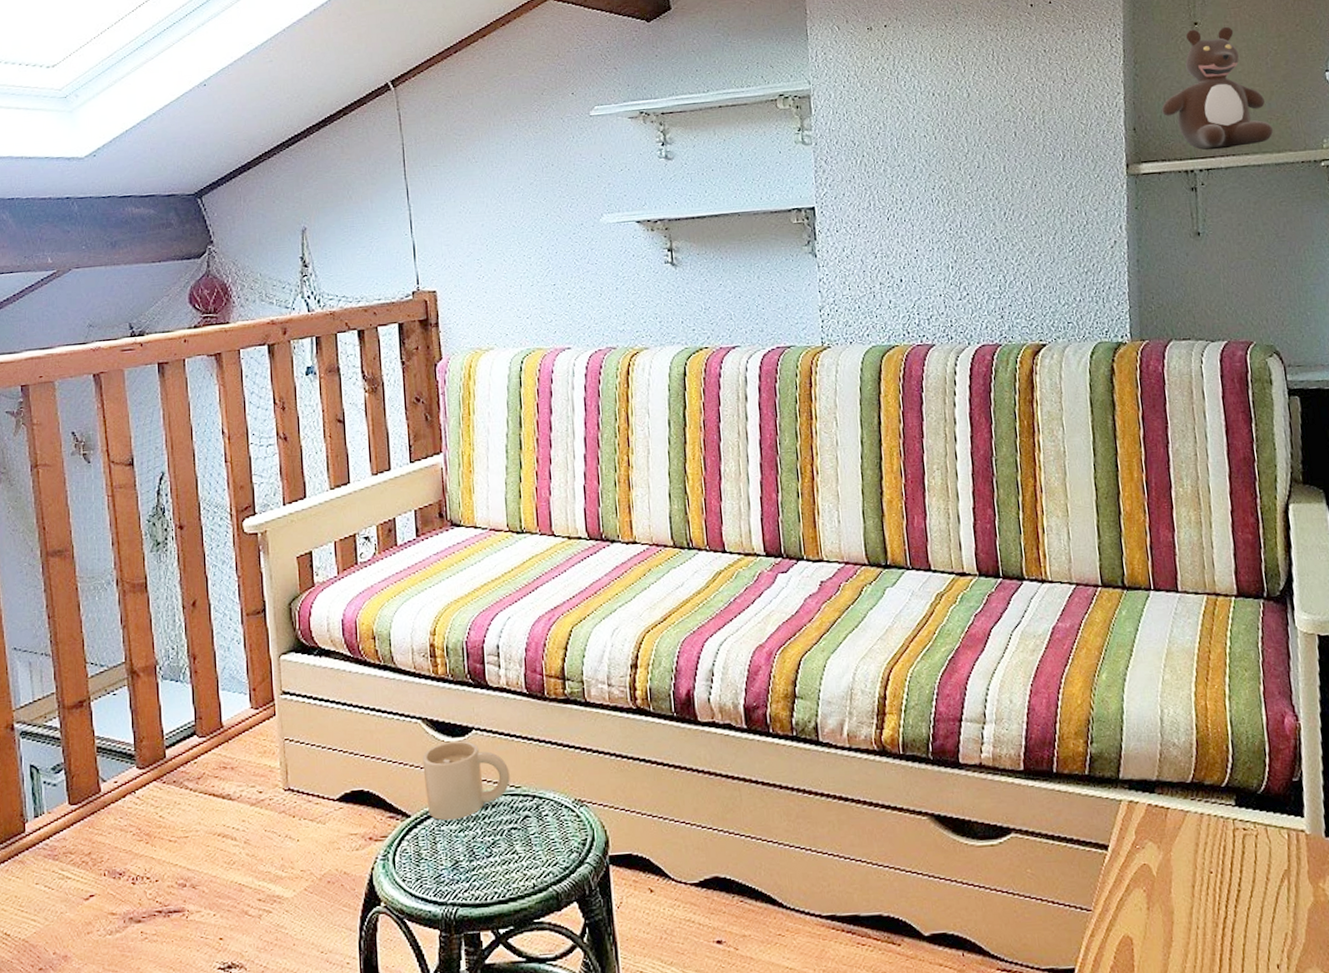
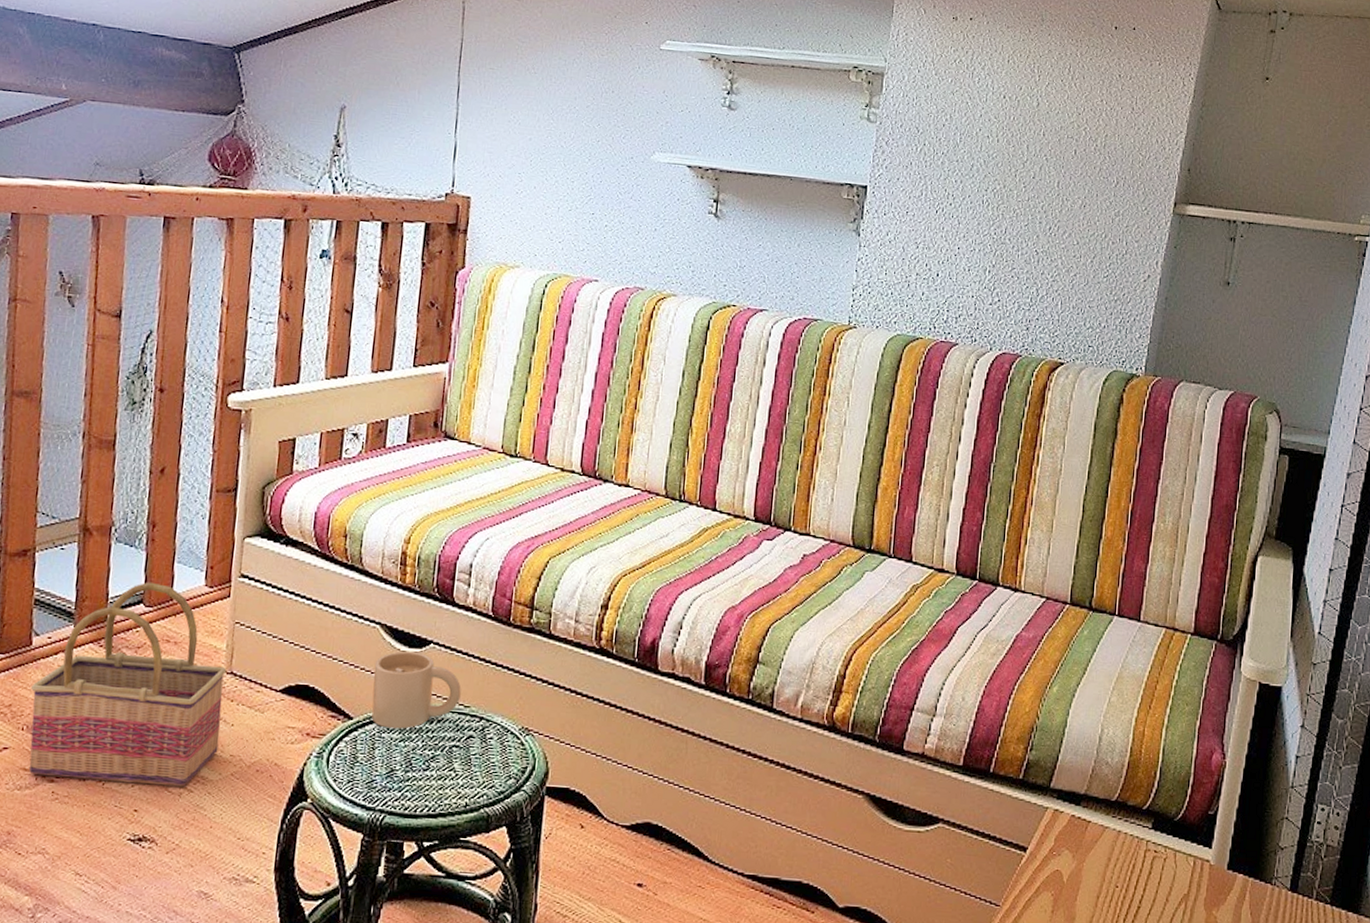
basket: none [107,713,289,918] -> present [29,582,227,787]
stuffed animal: present [1161,26,1274,151] -> none [1218,83,1318,207]

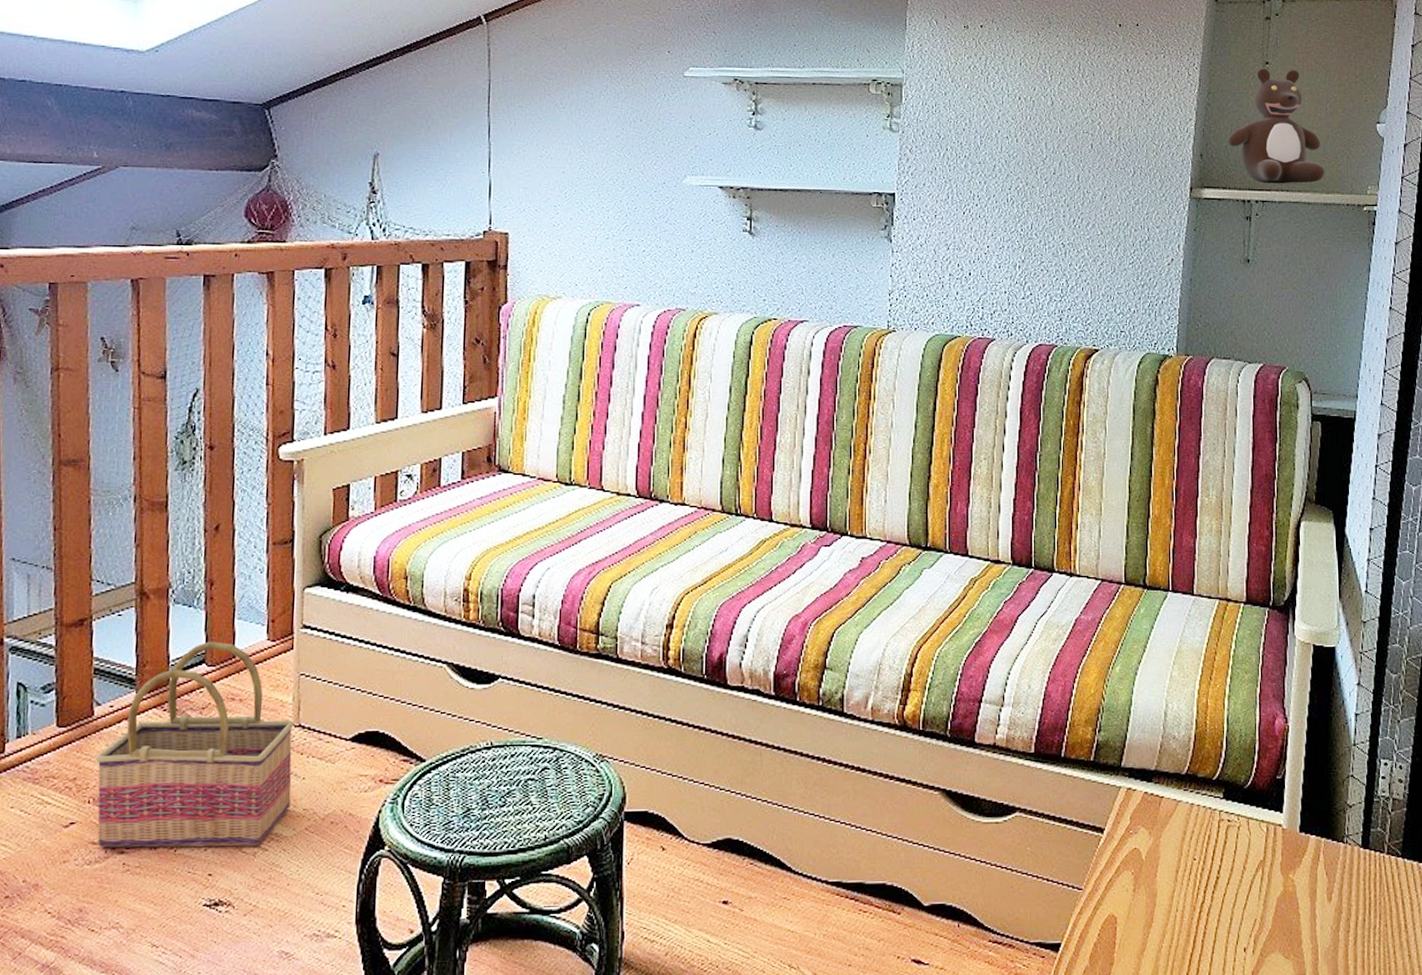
mug: present [371,651,461,729] -> none [443,687,533,767]
stuffed animal: none [1218,83,1318,207] -> present [1228,68,1325,184]

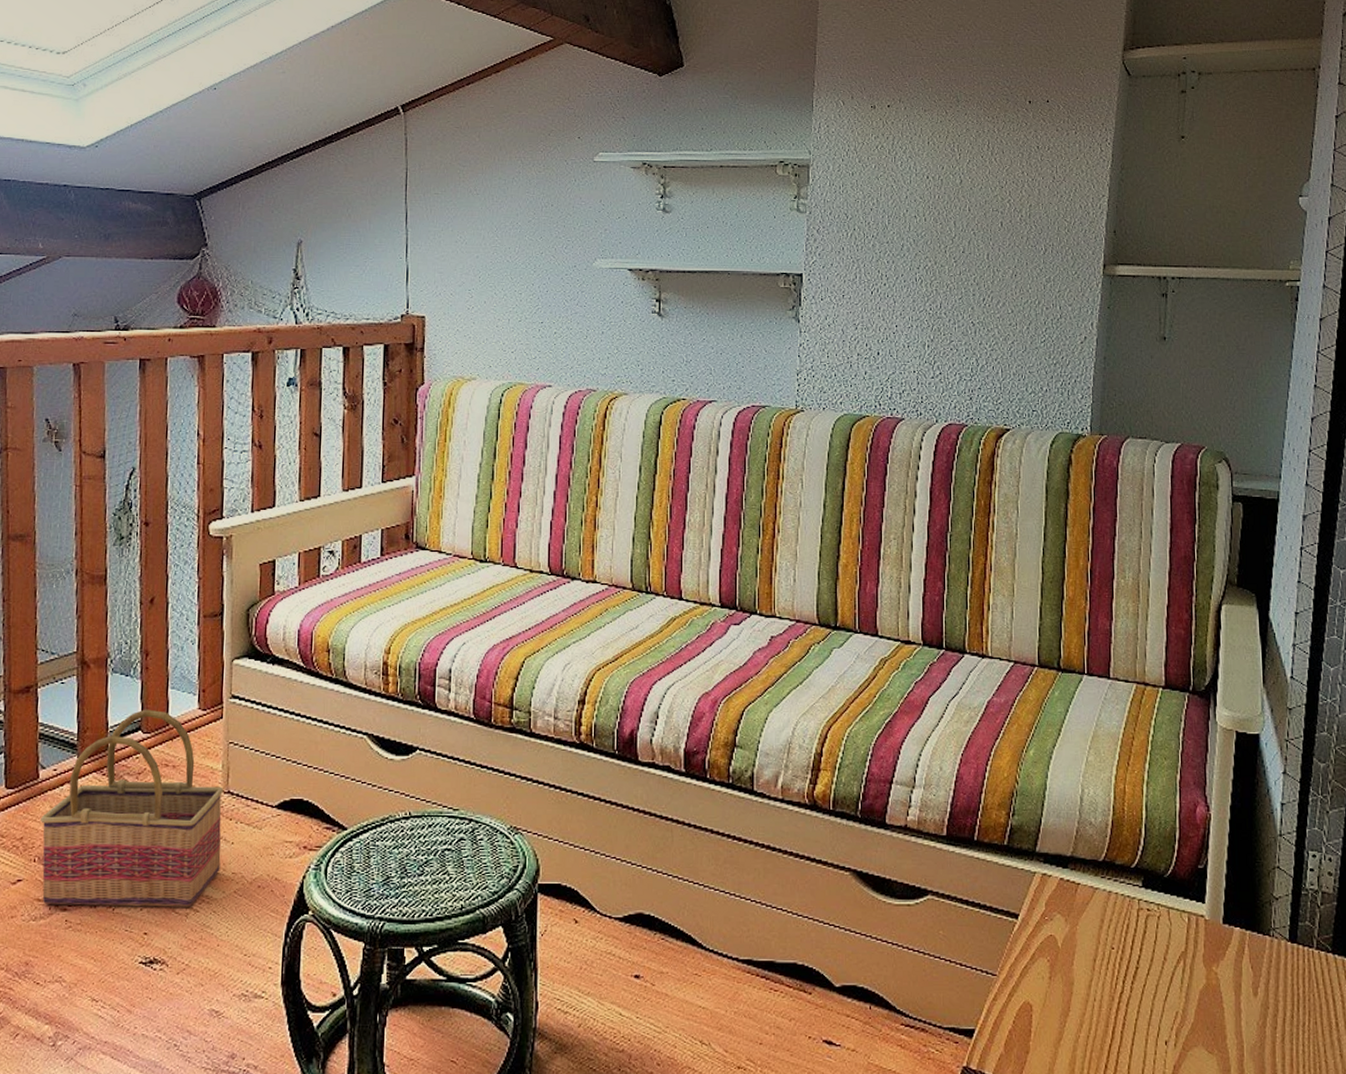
stuffed animal: present [1228,68,1325,184] -> none [1142,142,1245,260]

